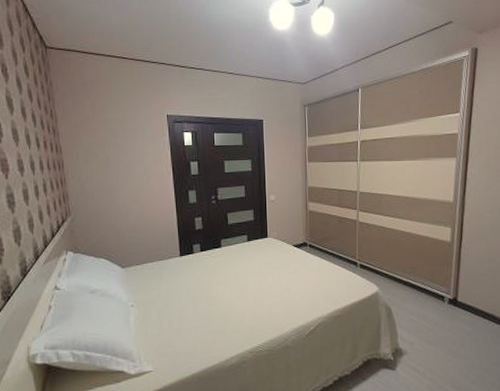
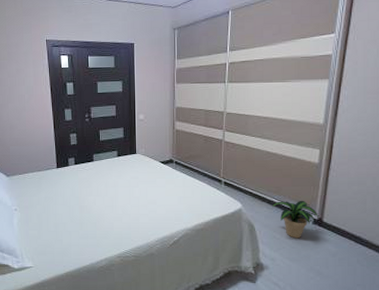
potted plant: none [408,280,454,320] -> present [272,200,320,239]

